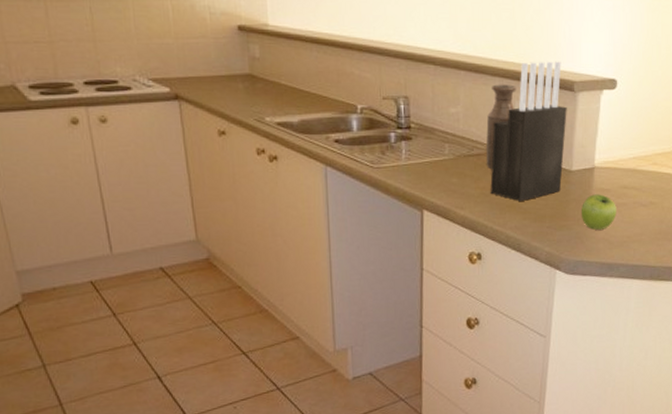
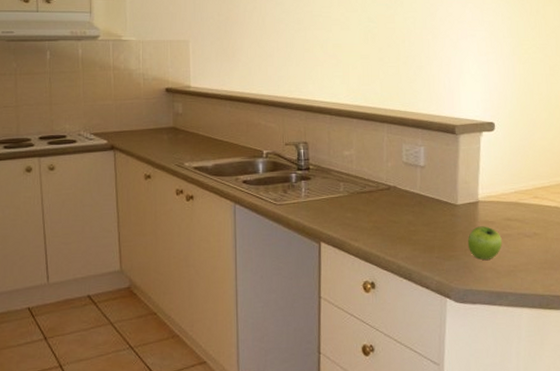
bottle: present [486,84,516,169] -> none [377,129,403,204]
knife block: present [490,61,567,202] -> none [381,108,450,234]

